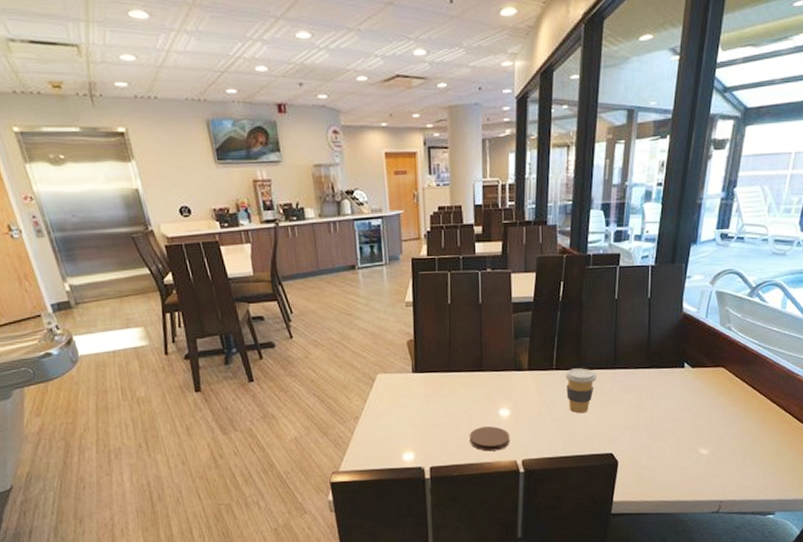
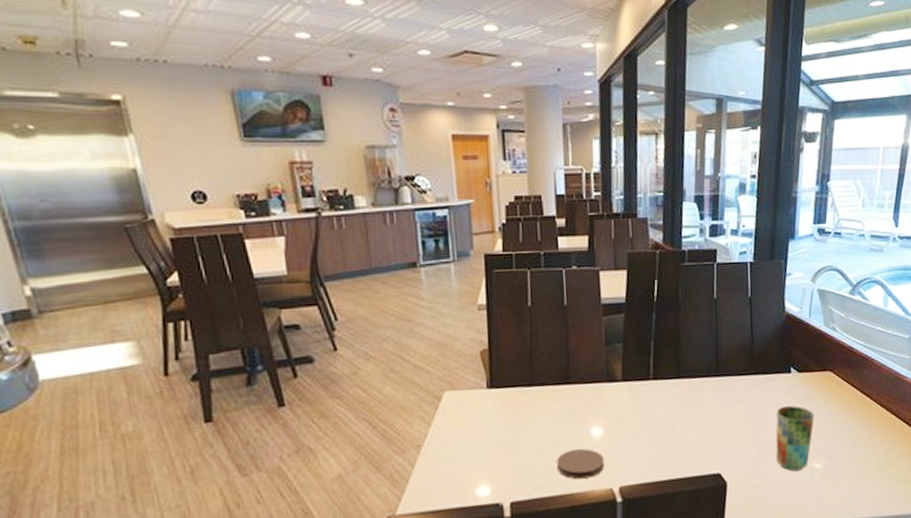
coffee cup: present [565,368,597,414] -> none [664,376,699,429]
cup: none [665,397,704,455] -> present [775,406,814,472]

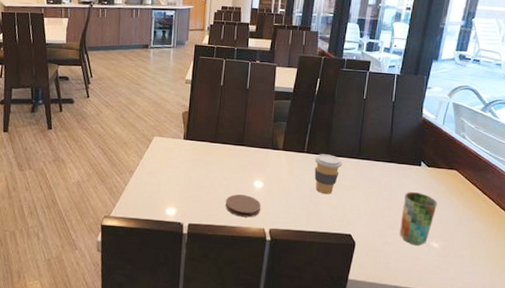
coffee cup: none [664,376,699,429] -> present [314,154,342,195]

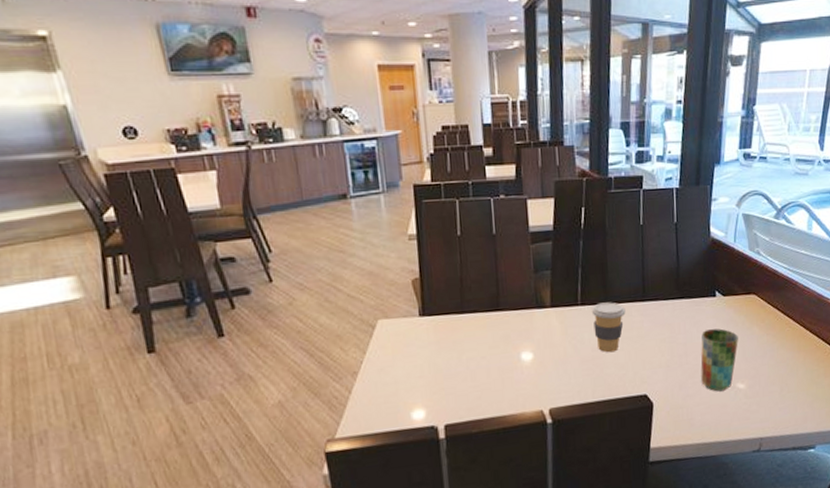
coaster: present [225,194,261,218] -> none [488,372,535,403]

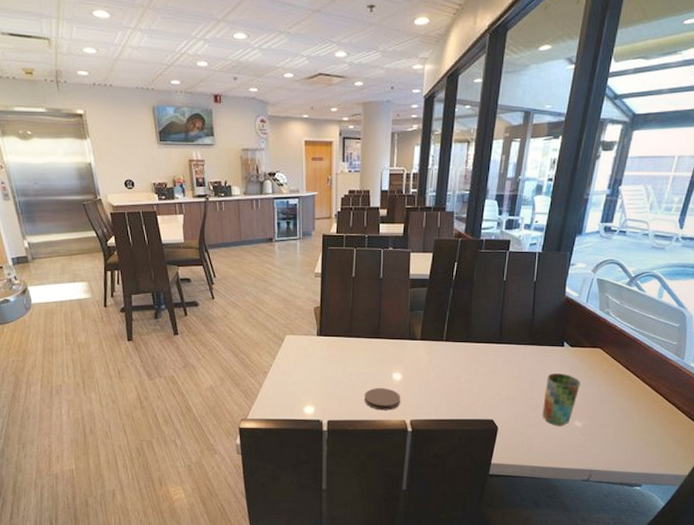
coaster: none [488,372,535,403] -> present [365,388,401,410]
coffee cup: present [591,302,626,353] -> none [454,341,483,382]

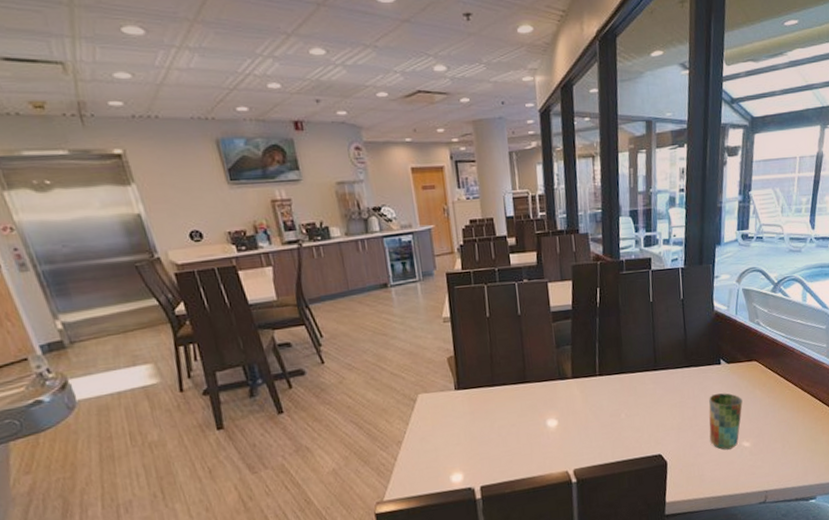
coaster: present [365,388,401,410] -> none [518,438,561,465]

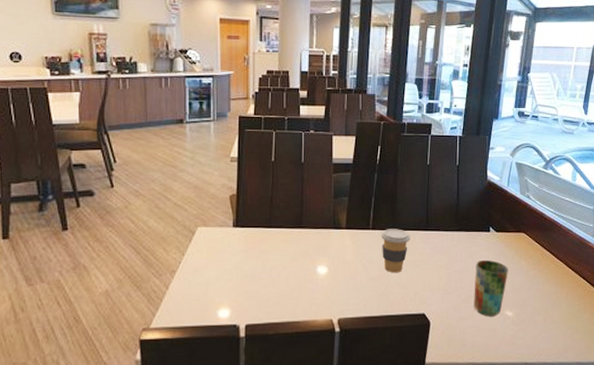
coffee cup: none [608,372,640,418] -> present [381,229,410,273]

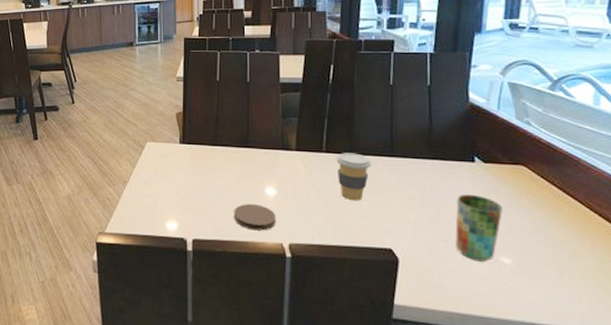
coaster: none [287,284,327,310] -> present [234,204,277,231]

